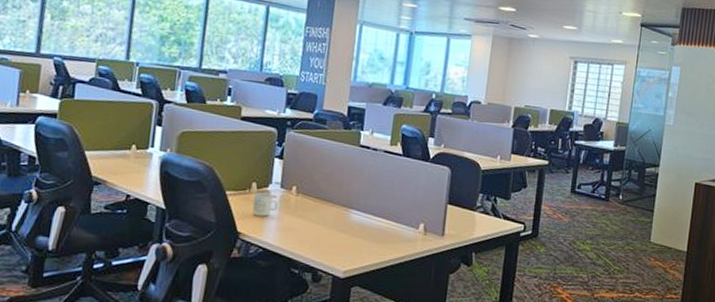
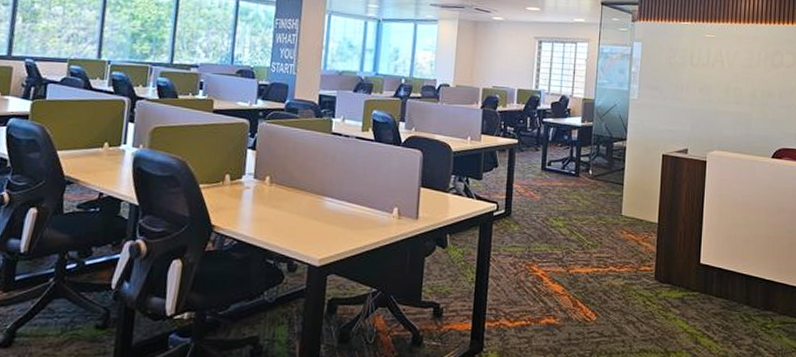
mug: present [252,192,278,217] -> none [226,184,252,208]

